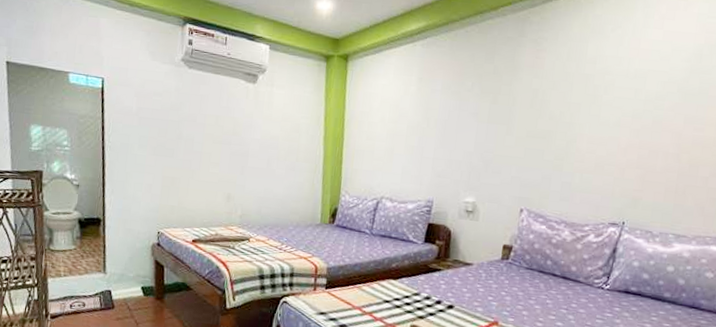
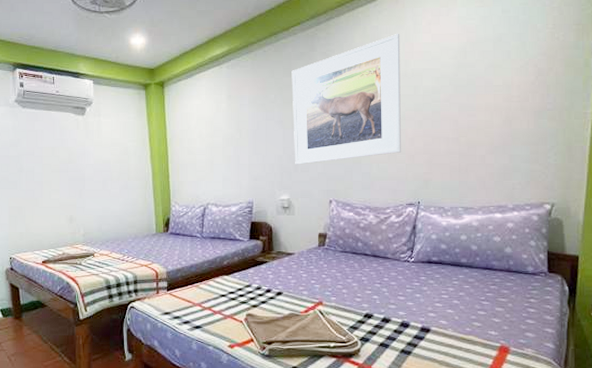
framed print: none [486,25,627,165] -> present [291,33,401,165]

